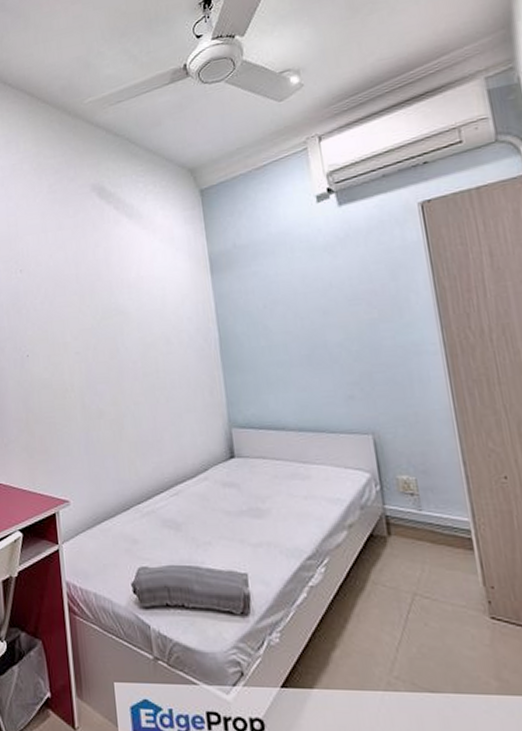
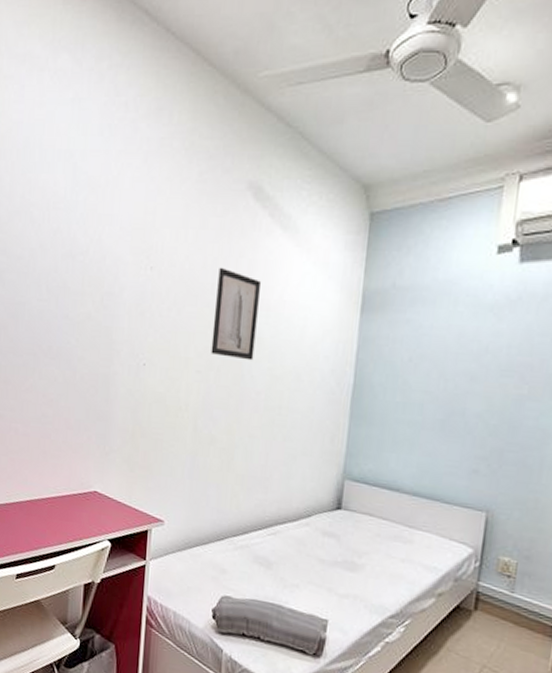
wall art: none [80,258,125,336] -> present [210,267,262,361]

